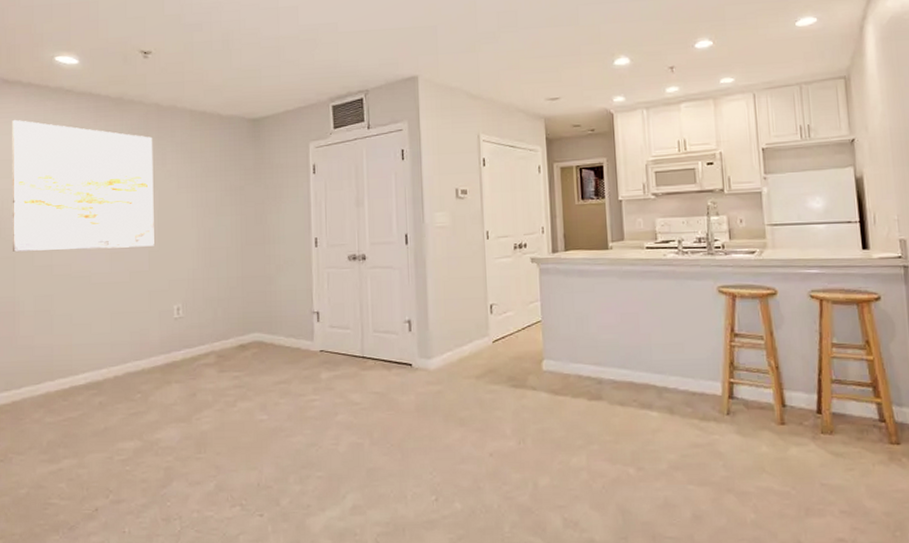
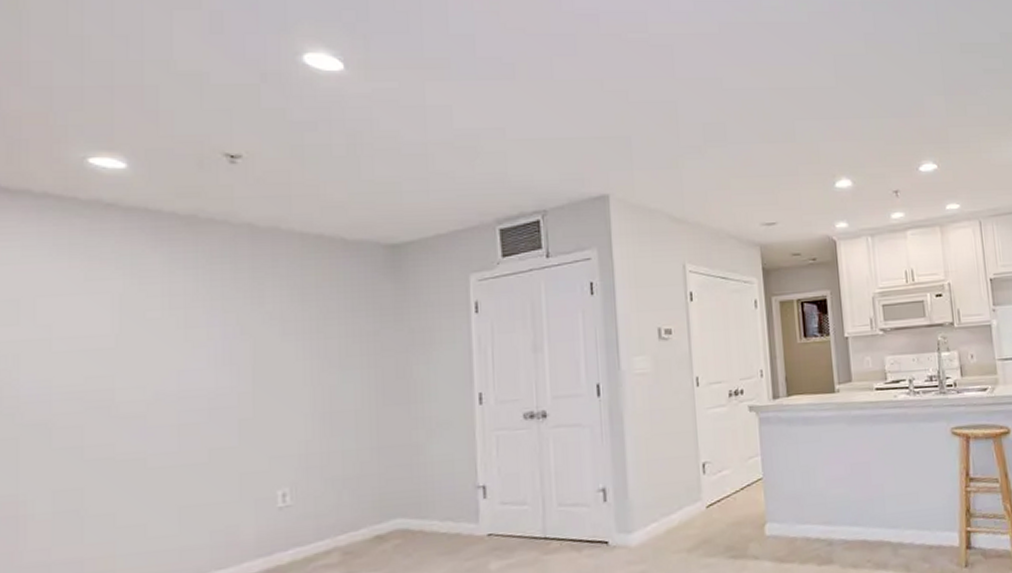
wall art: present [12,119,154,252] -> none [14,243,247,430]

